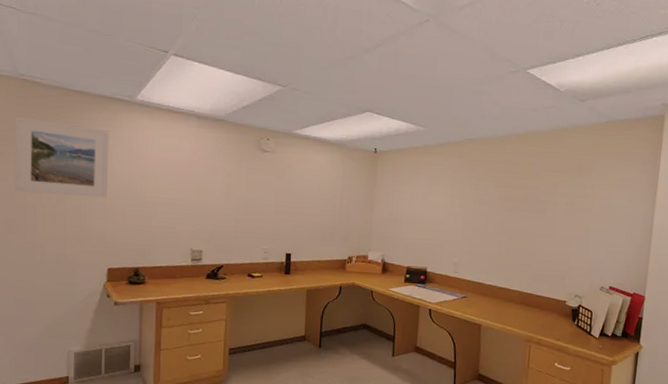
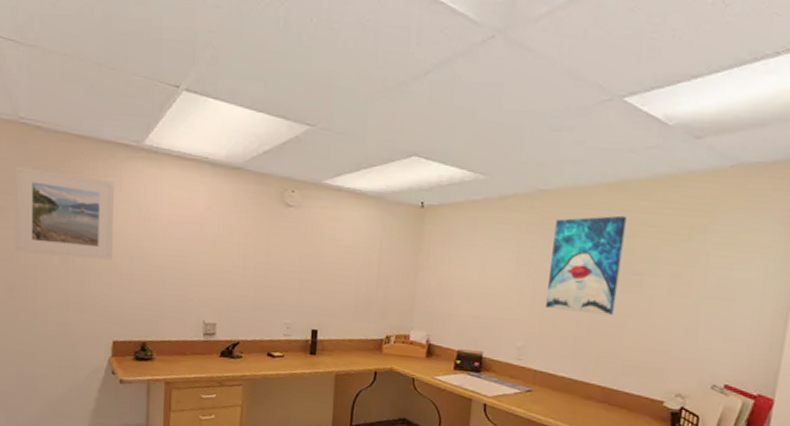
wall art: none [475,159,533,236] -> present [546,215,627,316]

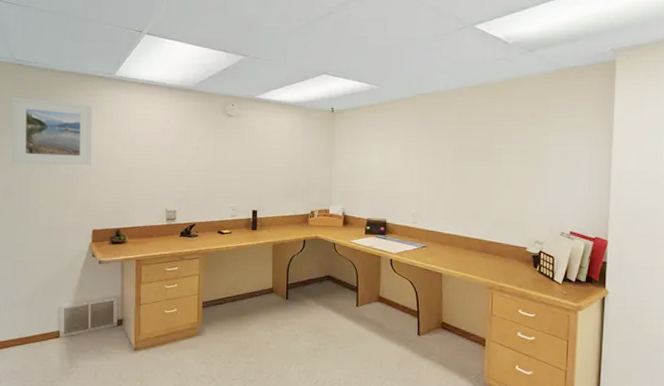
wall art: present [546,215,627,316] -> none [431,110,485,185]

